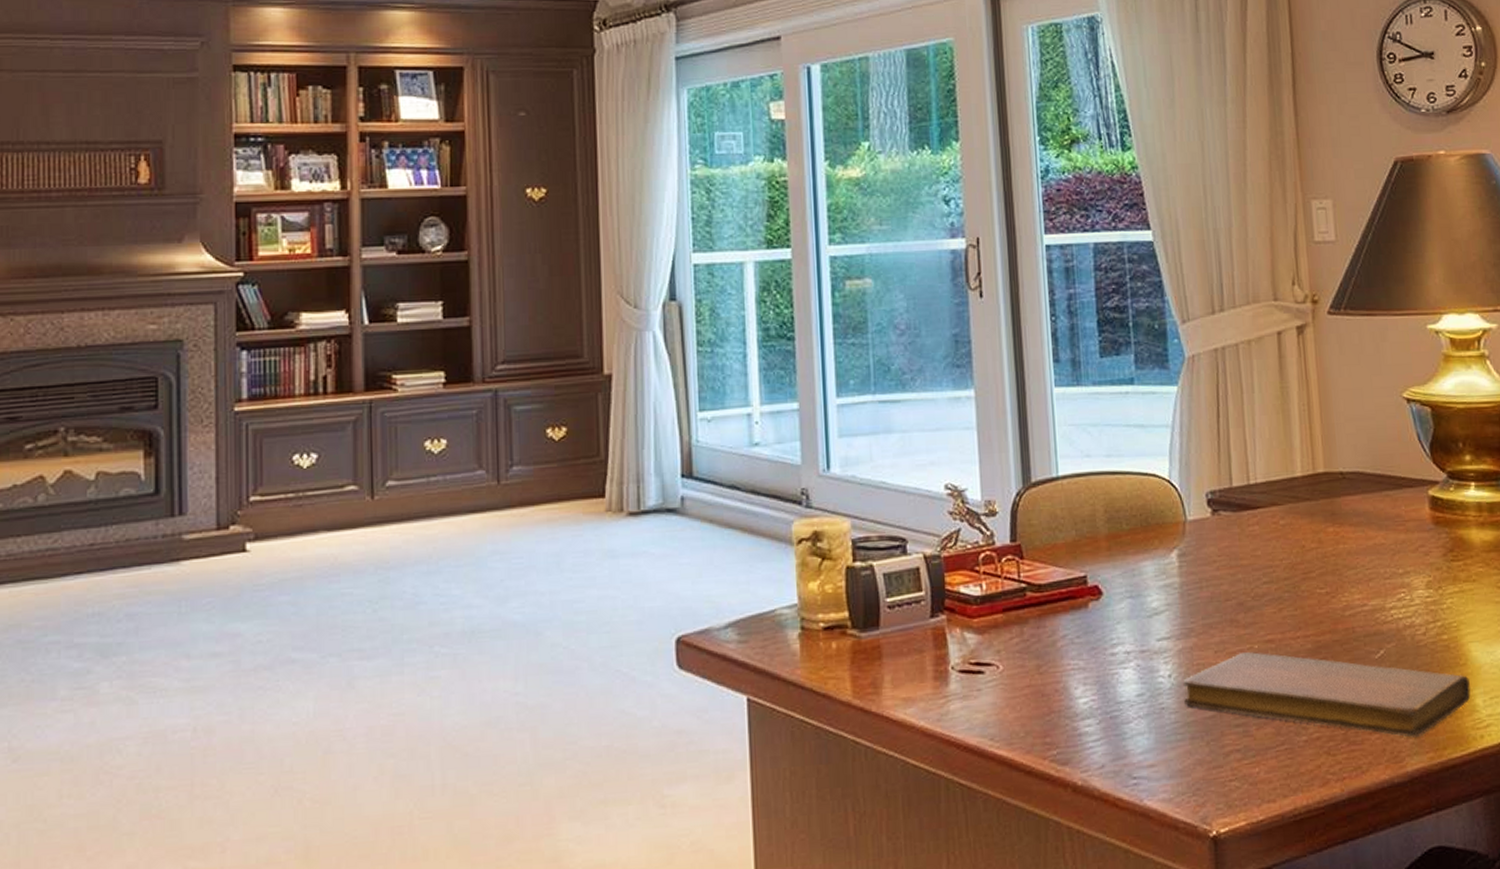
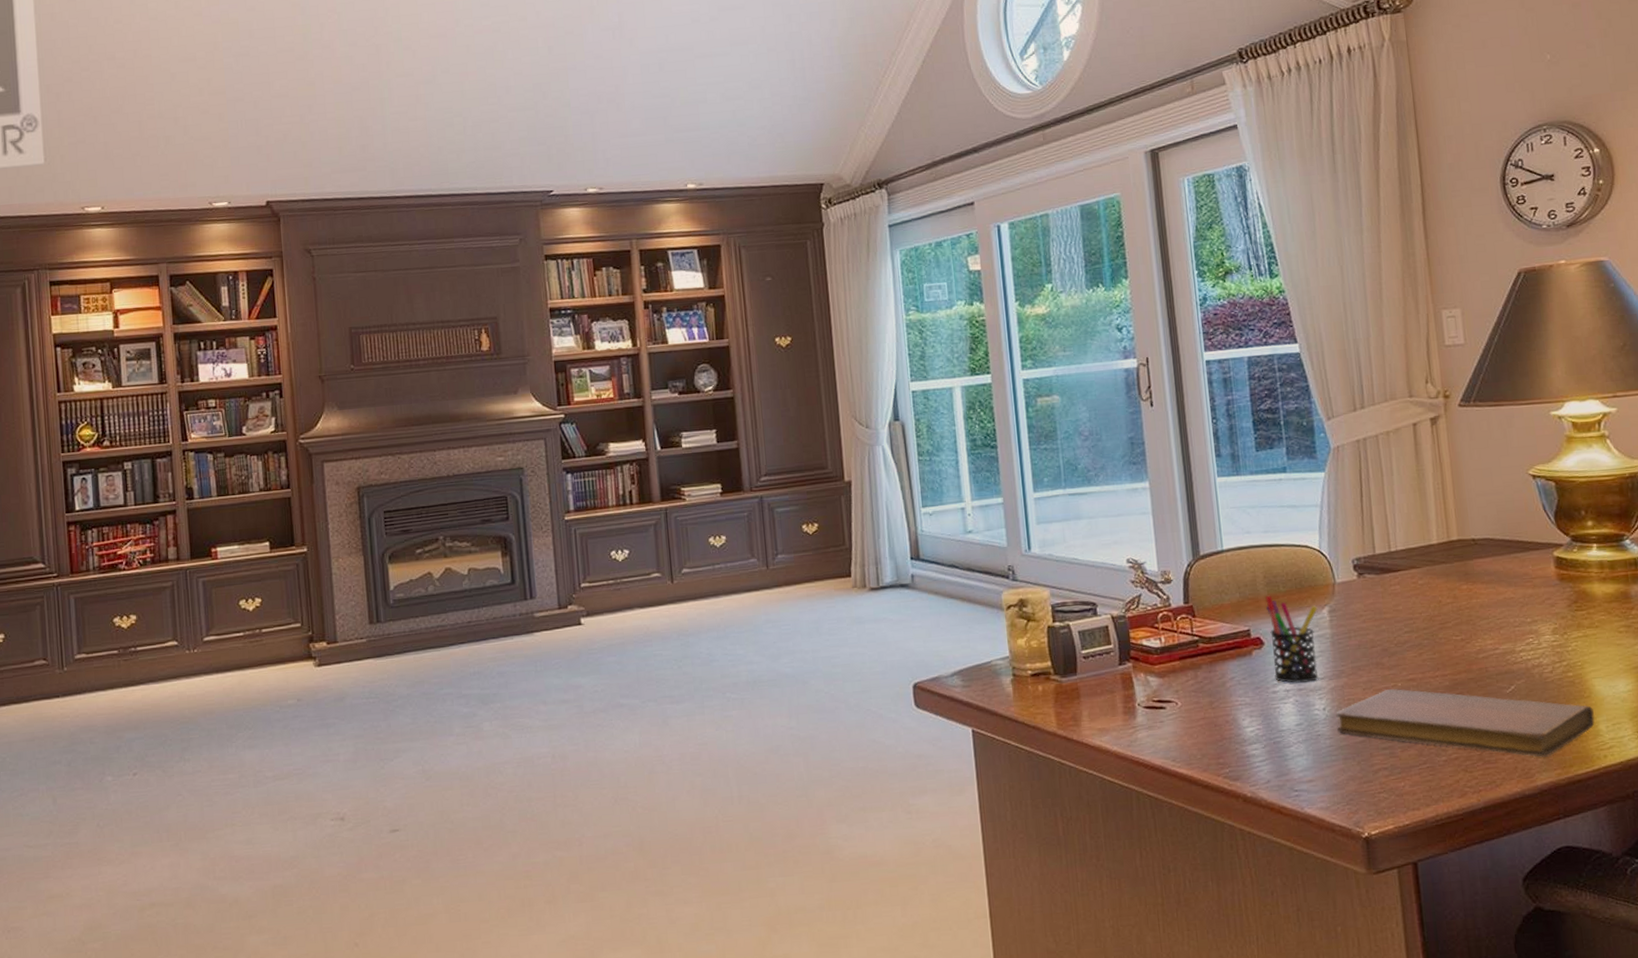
pen holder: none [1106,534,1165,643] -> present [1265,595,1319,683]

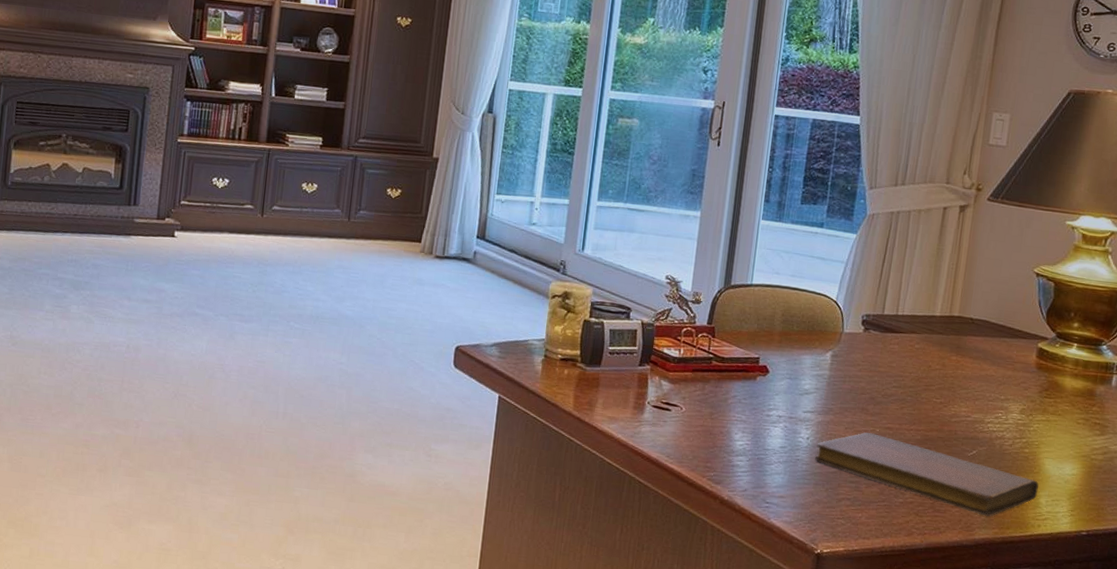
pen holder: present [1265,595,1319,683] -> none [771,331,823,413]

